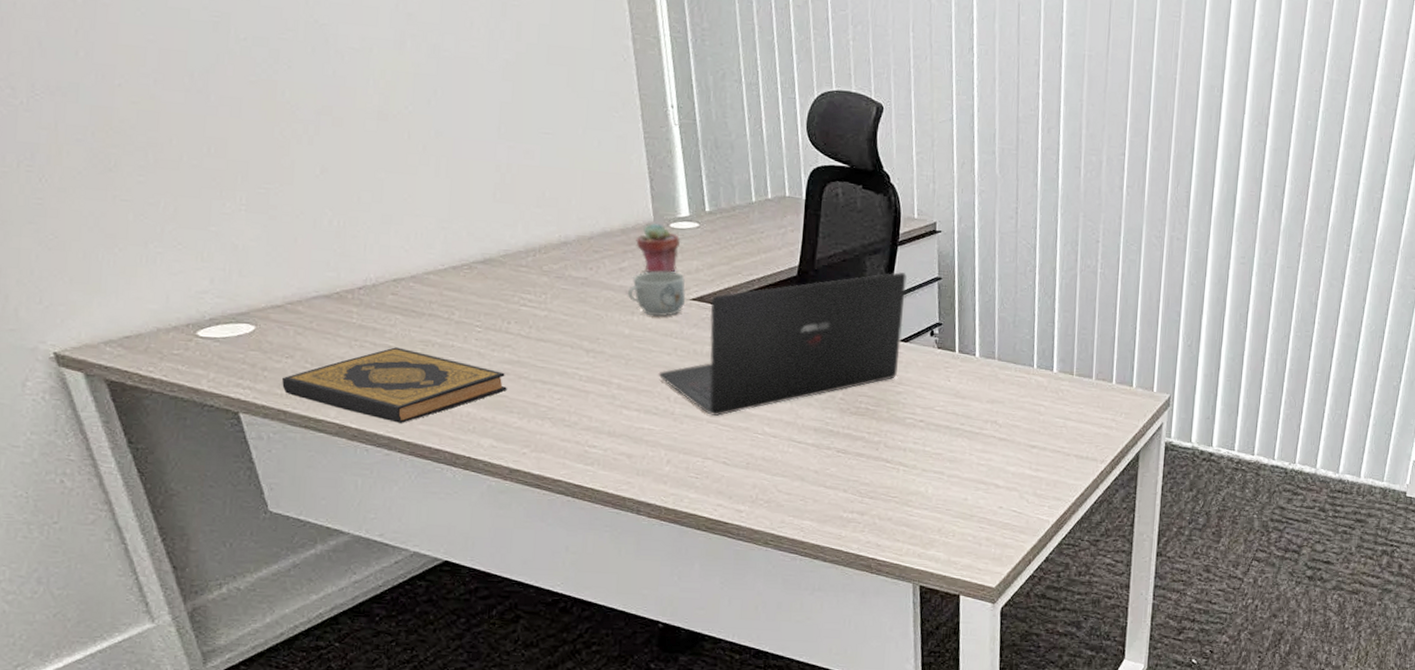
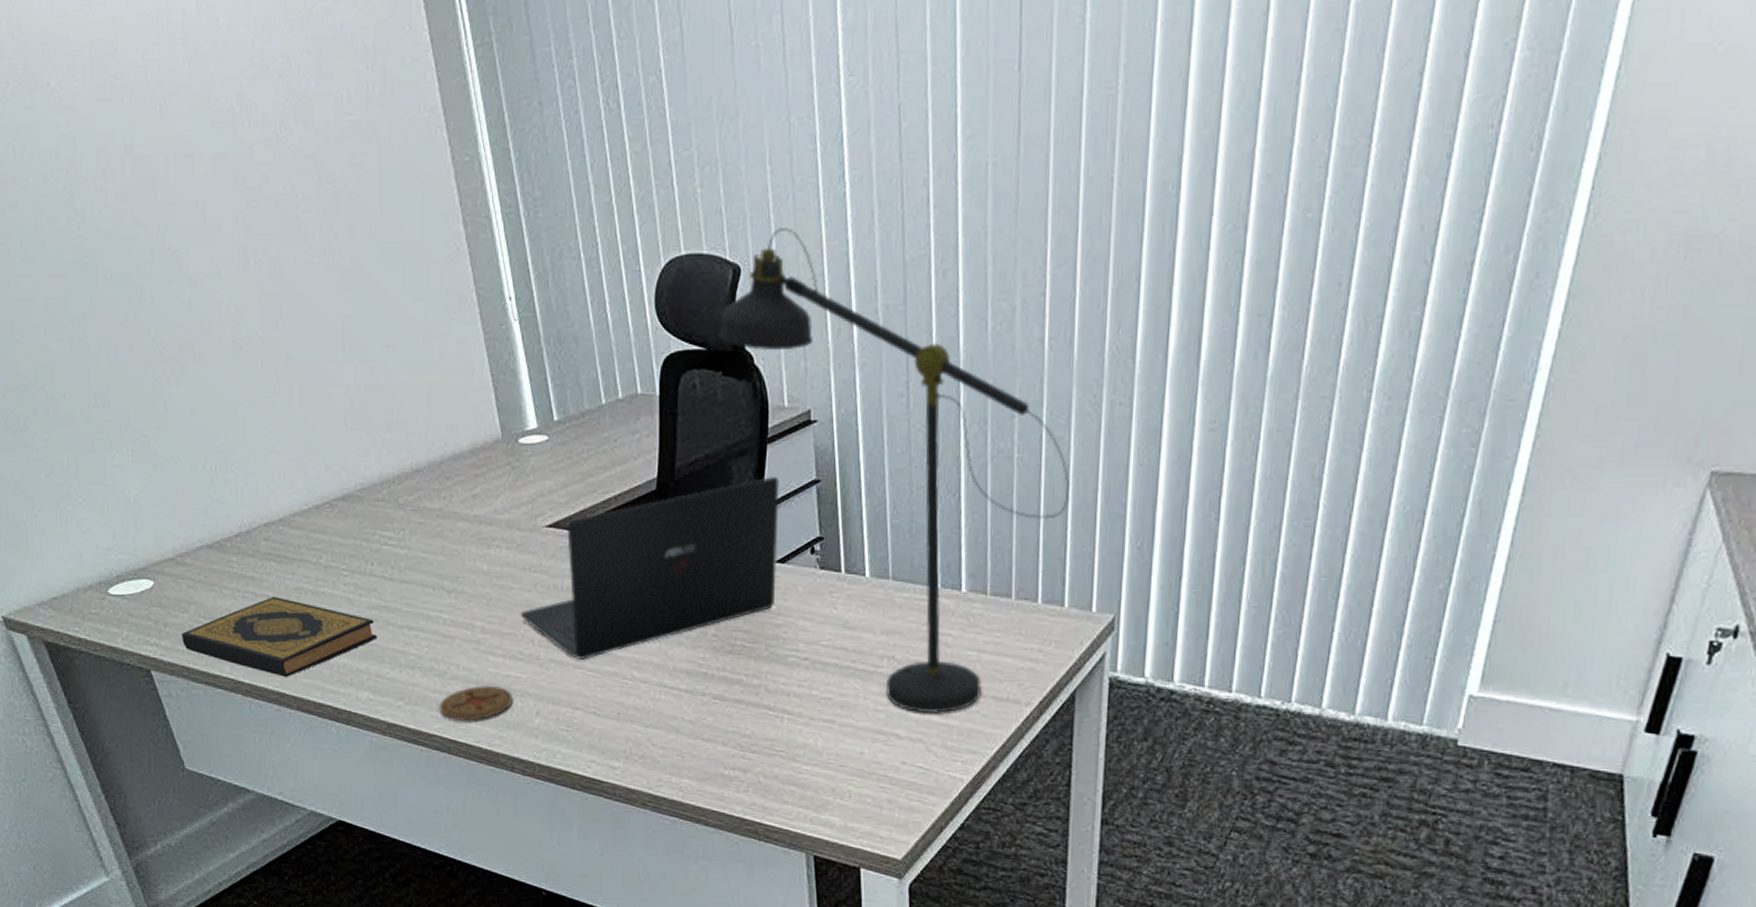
coaster: none [567,435,645,468] -> present [439,685,513,721]
mug: present [627,271,686,317] -> none [482,495,541,549]
potted succulent: present [636,222,681,273] -> none [486,439,531,498]
desk lamp: none [860,80,1140,468] -> present [717,226,1070,714]

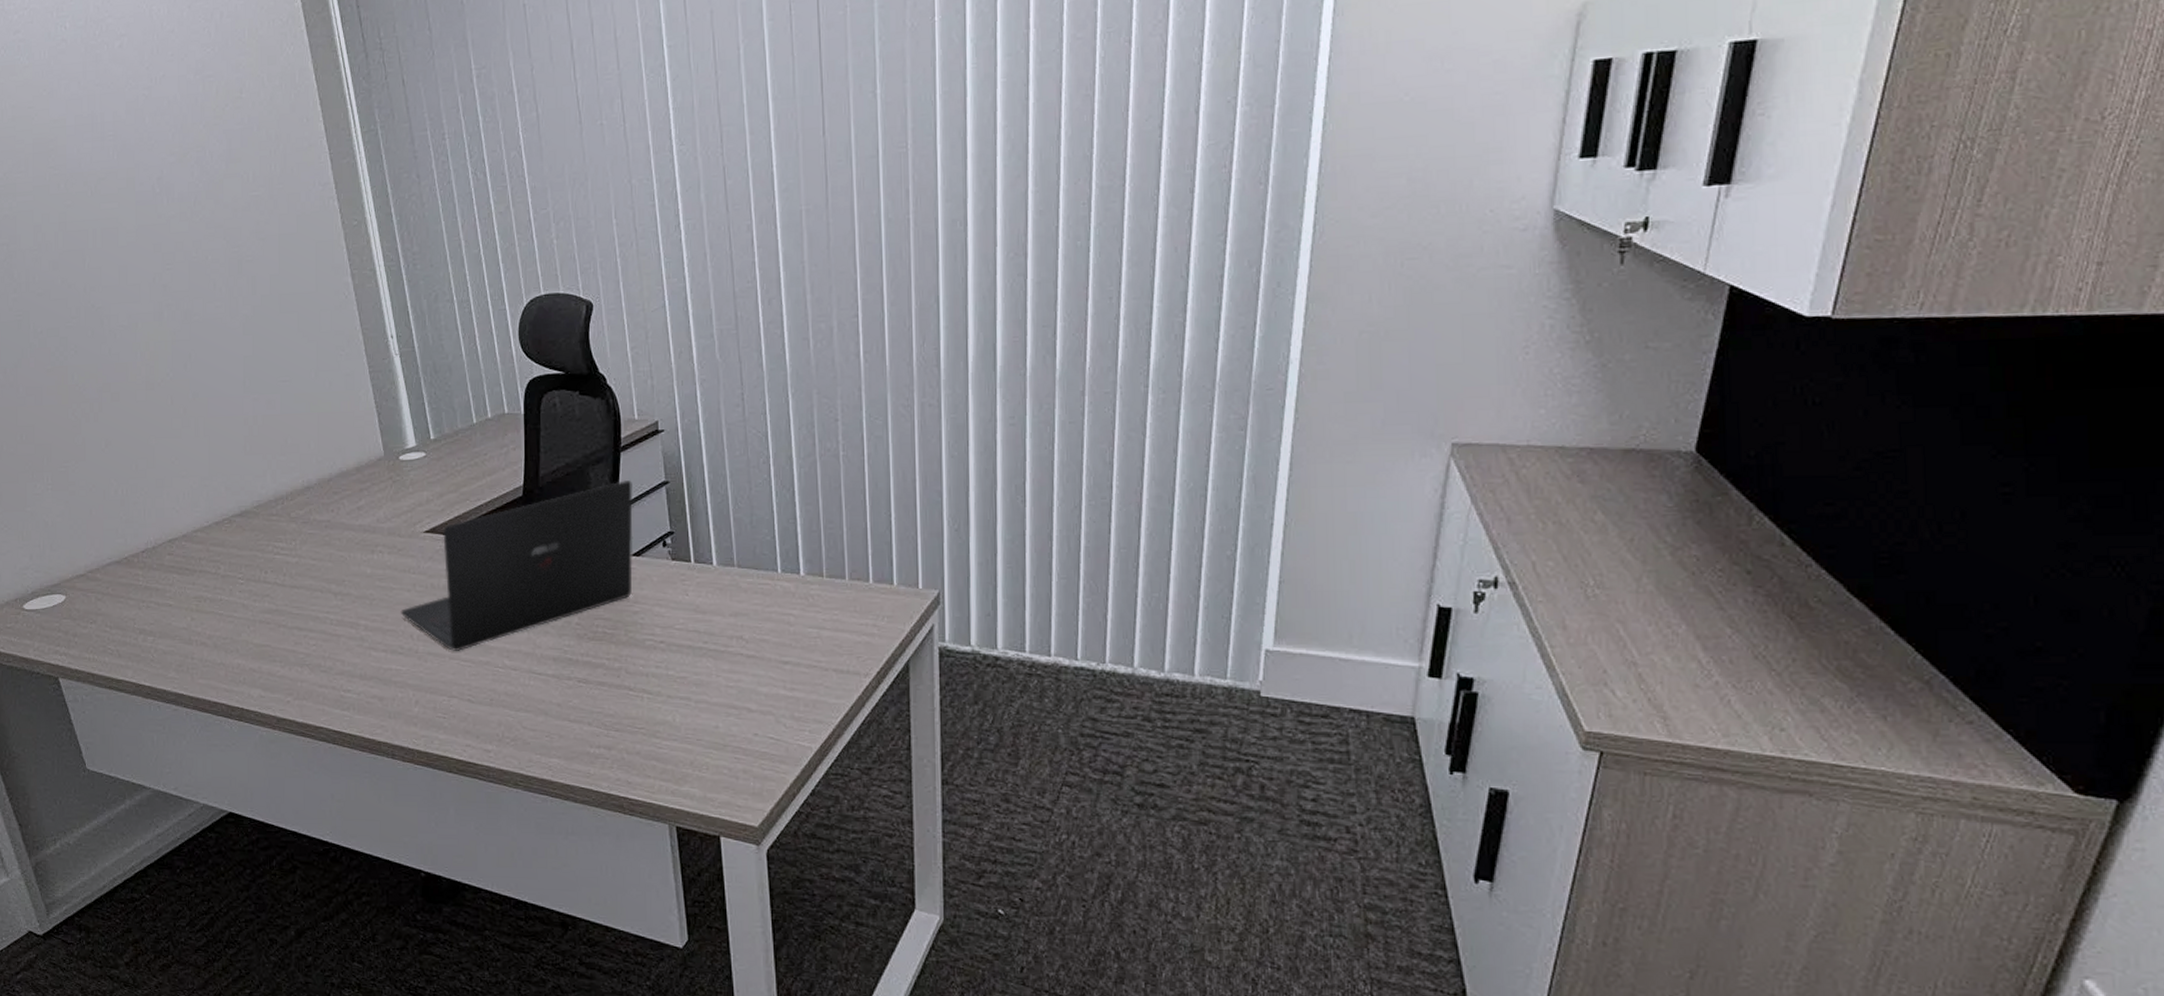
hardback book: present [182,596,377,677] -> none [89,605,269,679]
coaster: present [439,685,513,721] -> none [325,678,394,713]
desk lamp: present [717,226,1070,714] -> none [573,268,891,688]

